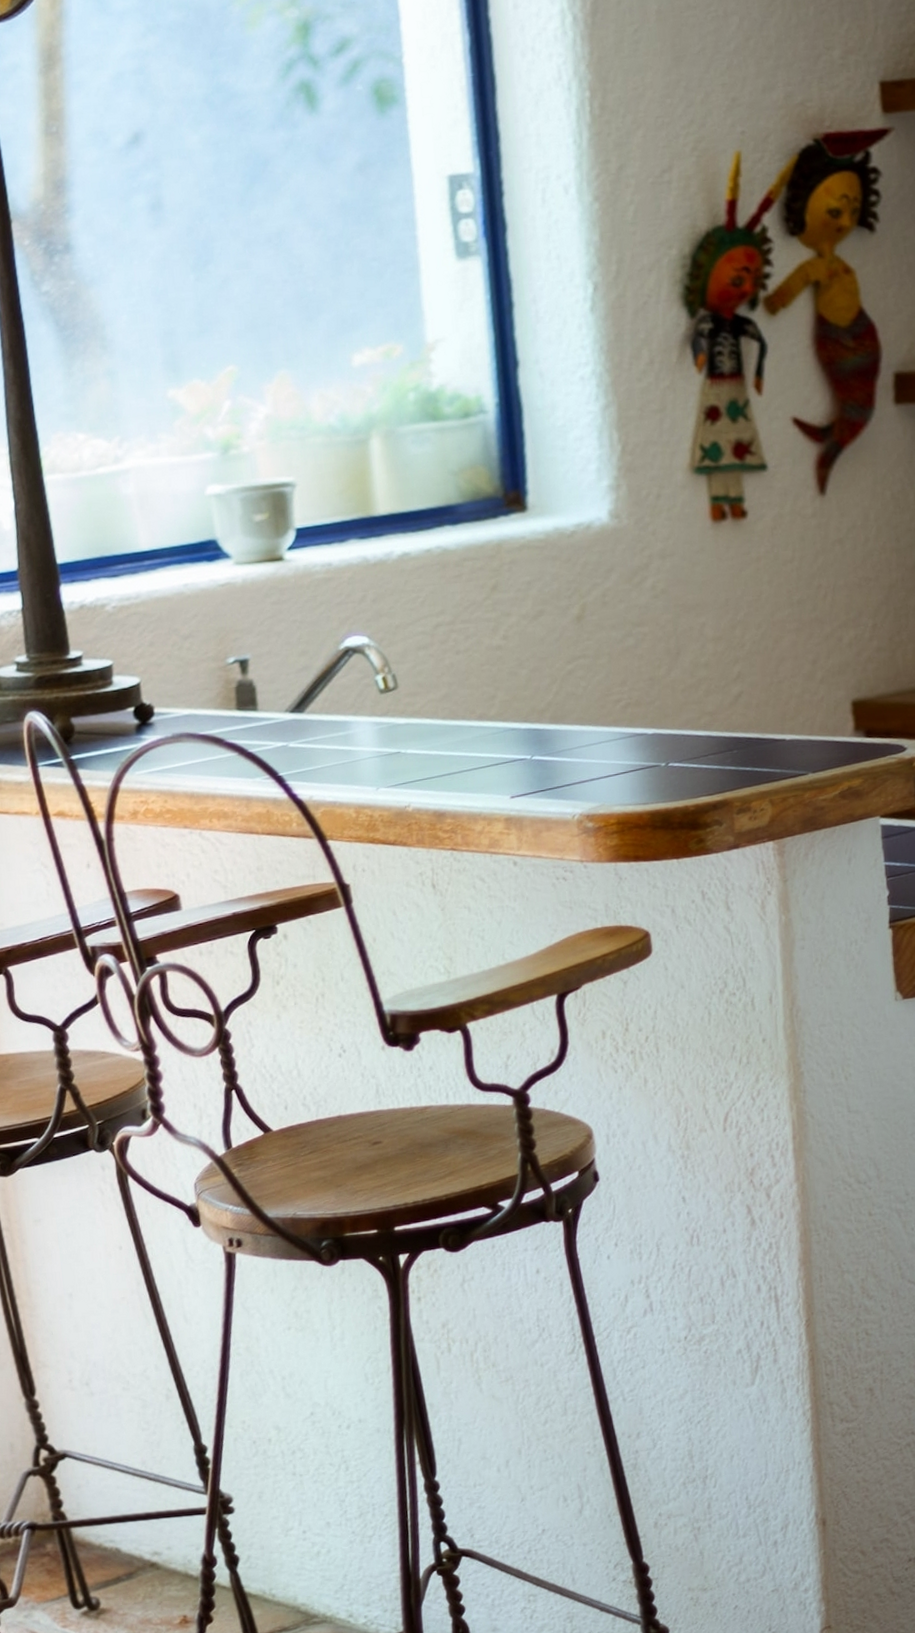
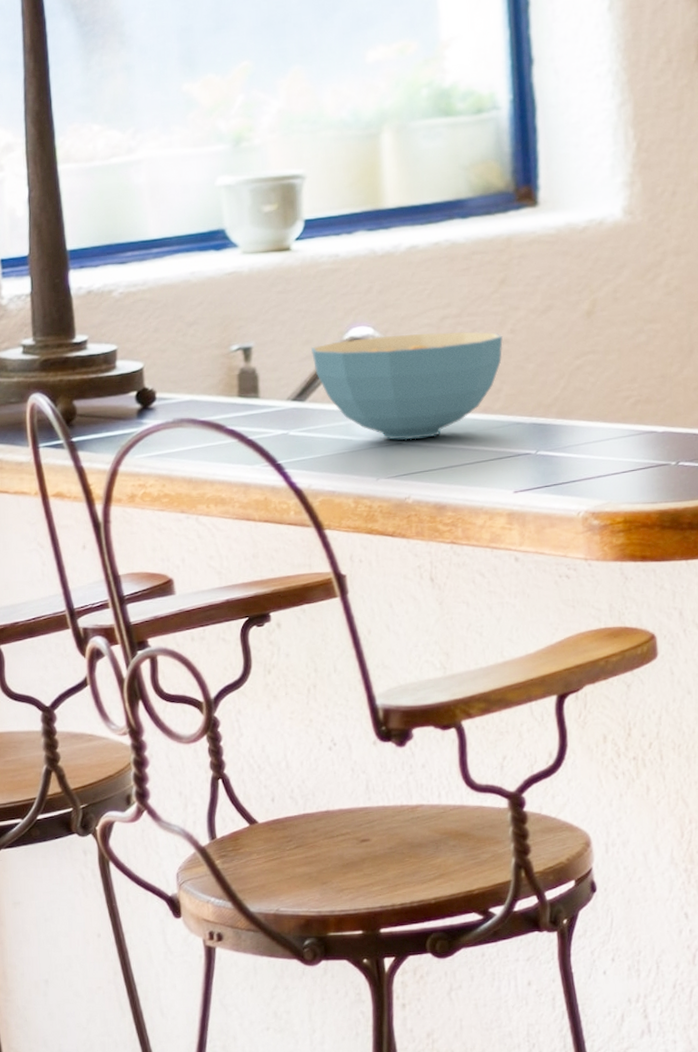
cereal bowl: none [307,638,496,749] -> present [310,331,503,440]

